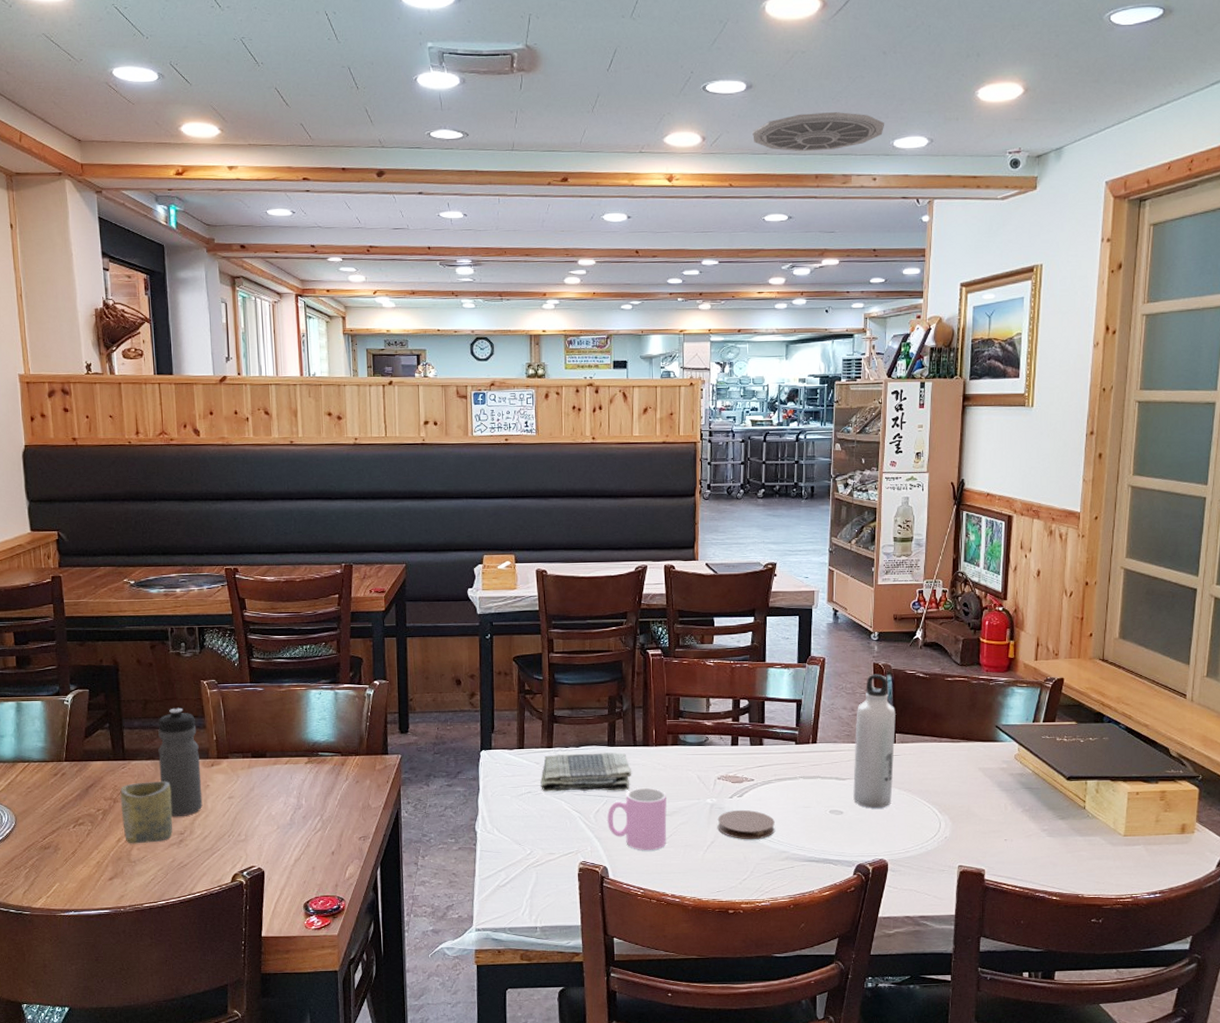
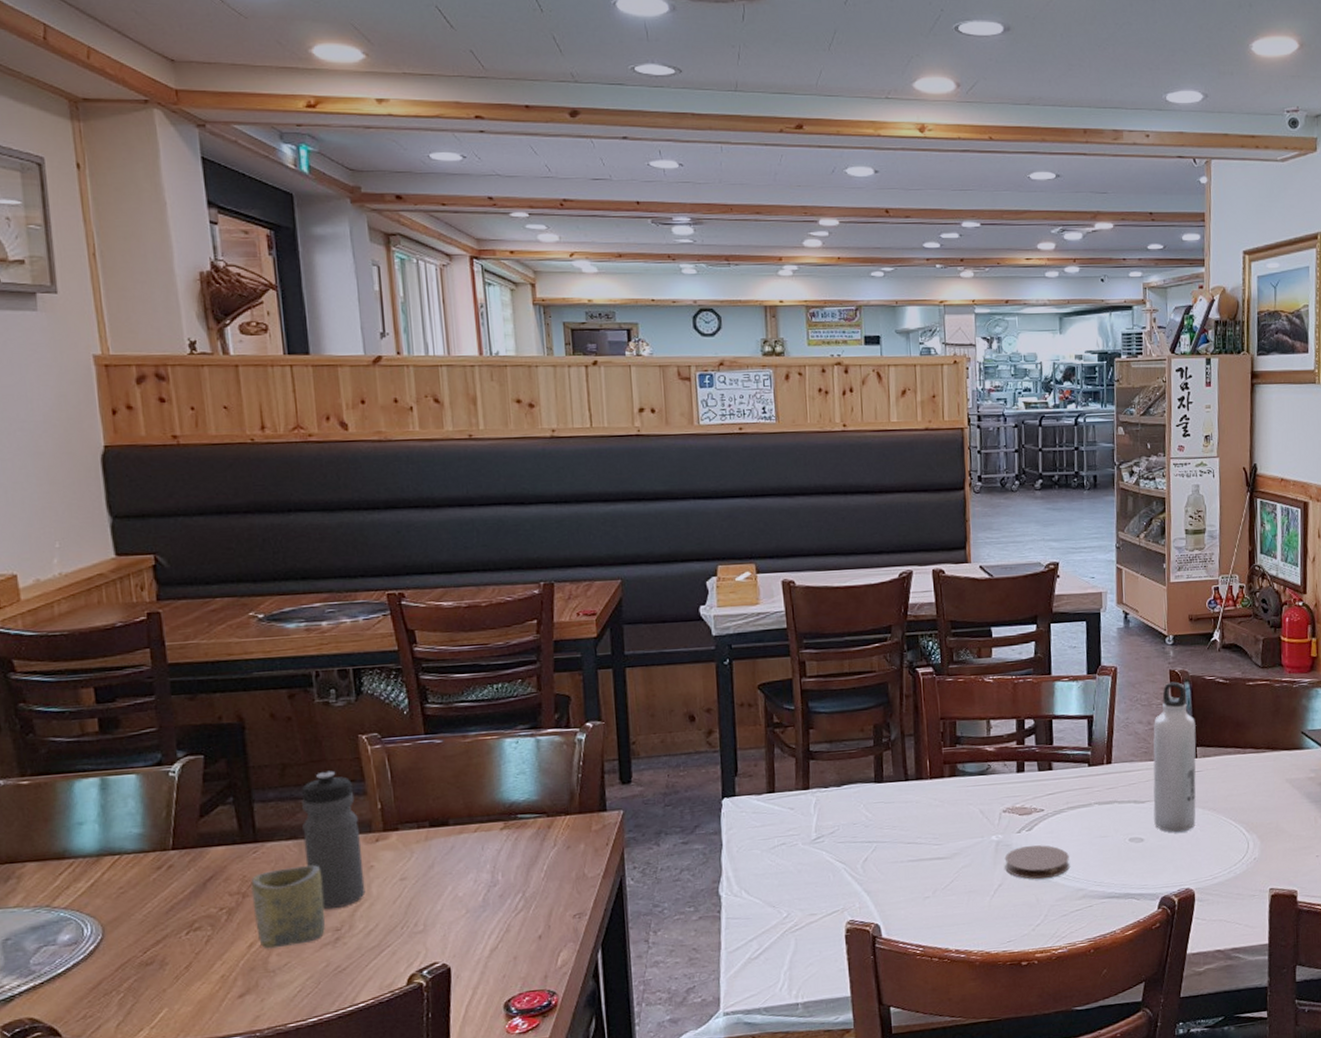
dish towel: present [541,752,632,792] -> none [796,789,904,842]
cup: present [607,787,667,851] -> none [877,827,947,902]
ceiling vent: present [753,112,885,152] -> none [1012,61,1156,103]

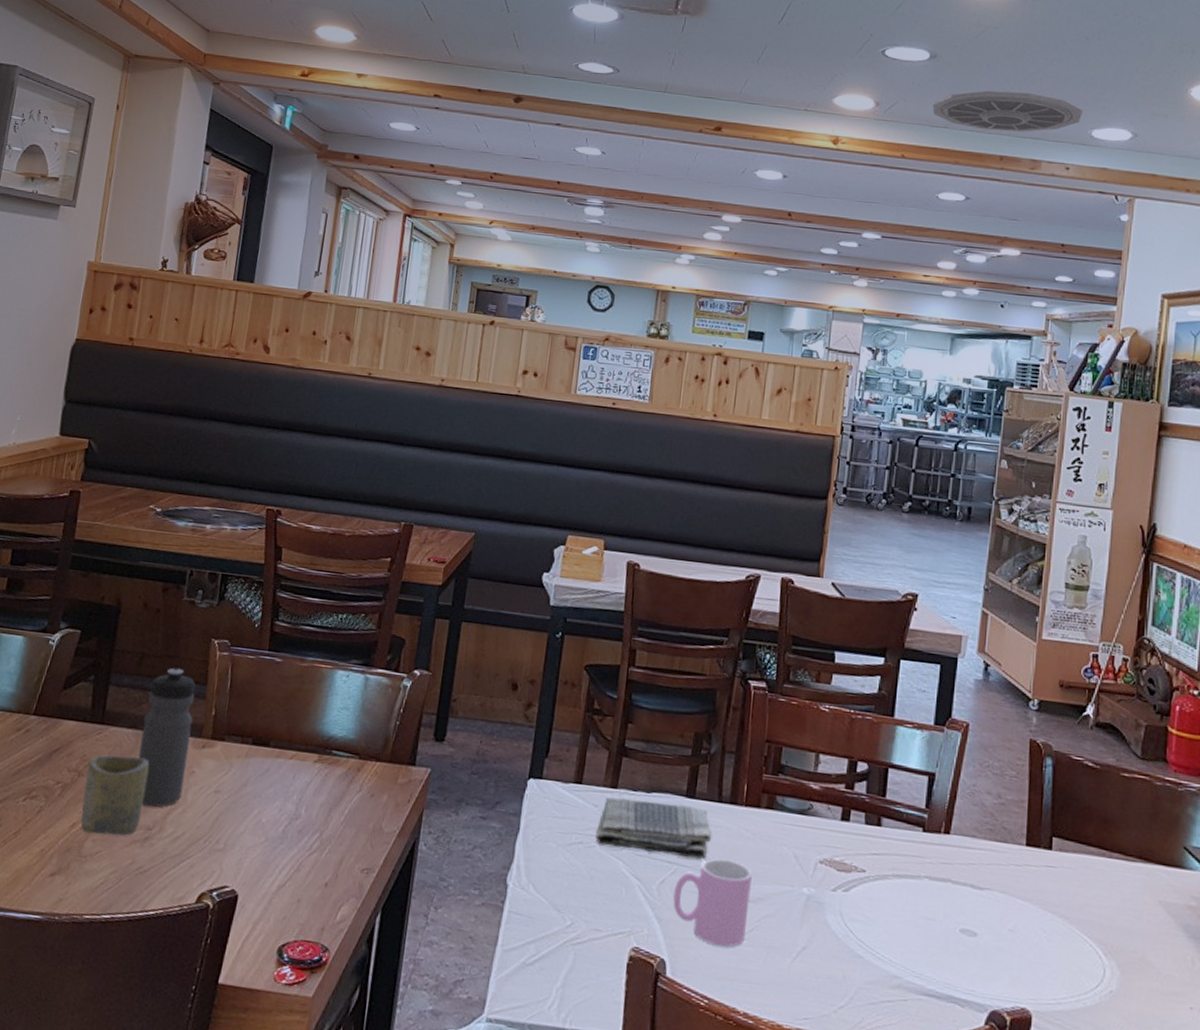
dish towel: none [796,789,904,842] -> present [596,797,712,860]
cup: none [877,827,947,902] -> present [673,858,752,948]
coaster: present [1004,845,1070,879] -> none [813,908,887,954]
ceiling vent: none [1012,61,1156,103] -> present [932,90,1083,132]
water bottle: present [1153,681,1196,833] -> none [992,753,1054,937]

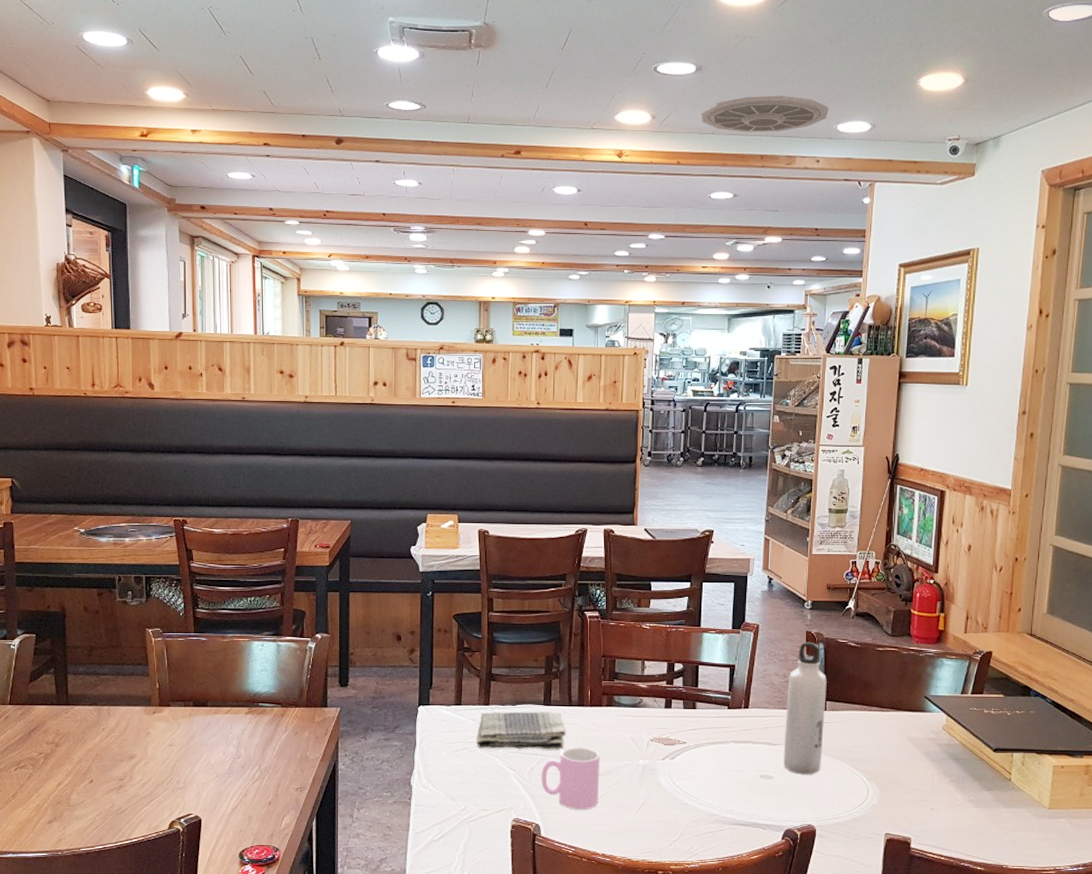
cup: present [81,755,150,836] -> none [62,727,113,789]
water bottle: present [138,668,196,808] -> none [101,655,143,763]
water bottle: none [992,753,1054,937] -> present [783,642,827,775]

